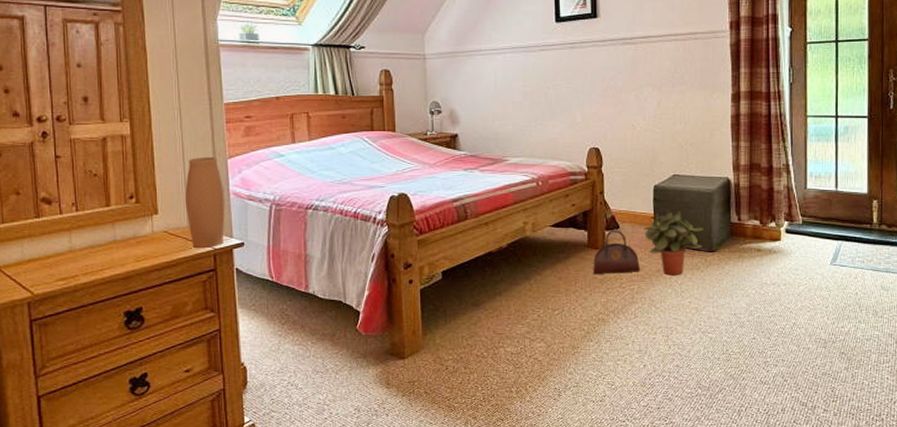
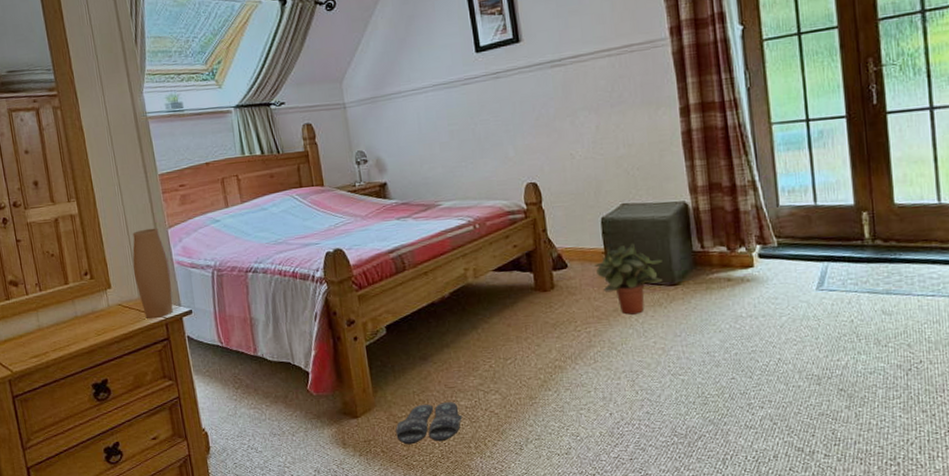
slippers: none [441,347,507,386] -> present [395,401,462,444]
handbag: present [593,229,640,274] -> none [542,268,595,318]

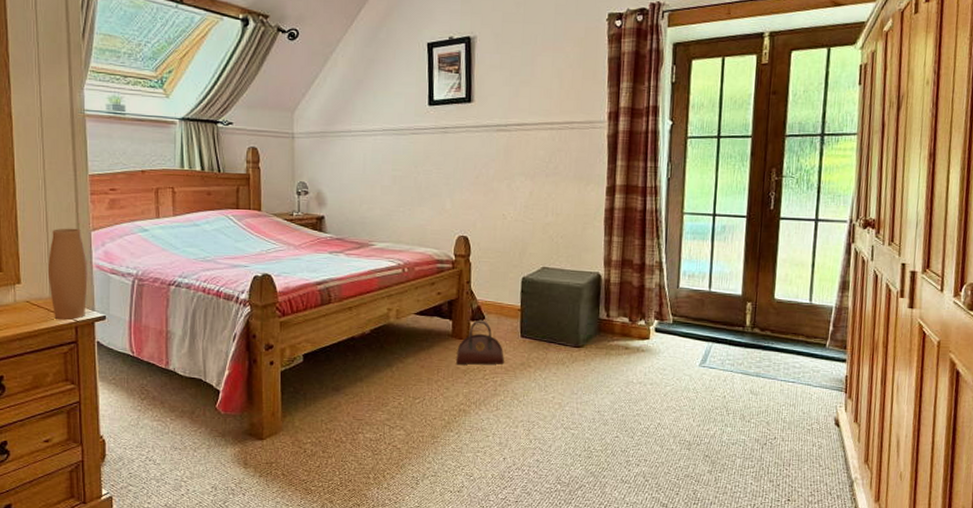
slippers: present [395,401,462,444] -> none [299,432,365,469]
handbag: none [542,268,595,318] -> present [456,319,504,365]
potted plant: present [595,243,663,315] -> none [510,304,571,370]

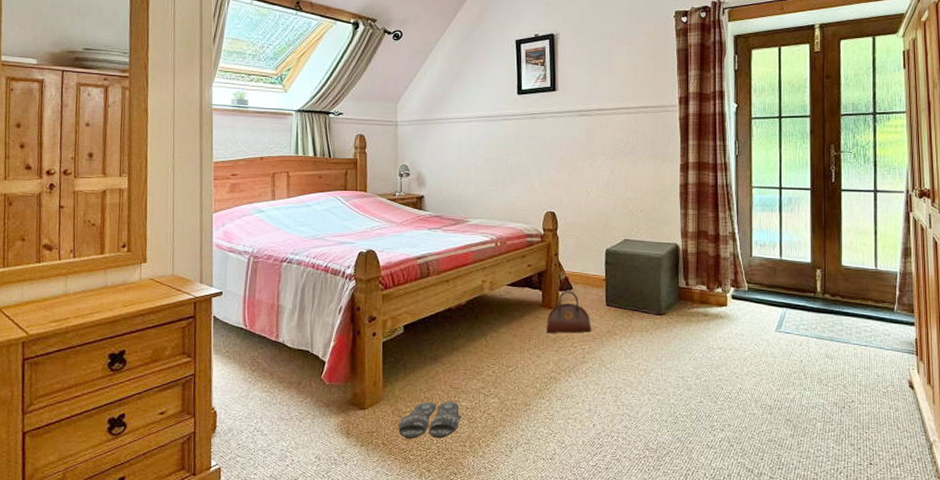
vase: present [48,228,88,321] -> none [172,210,208,297]
slippers: none [299,432,365,469] -> present [398,401,462,438]

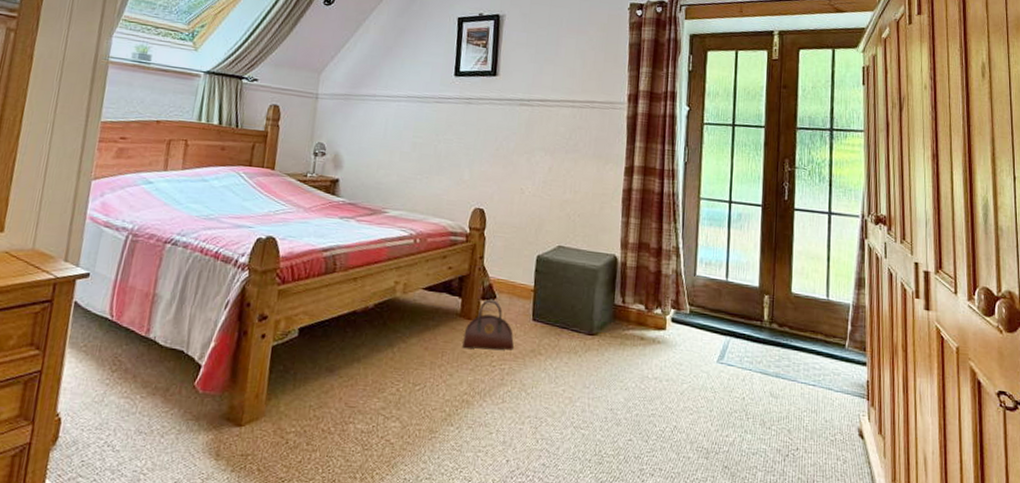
slippers: present [398,401,462,438] -> none [278,421,355,466]

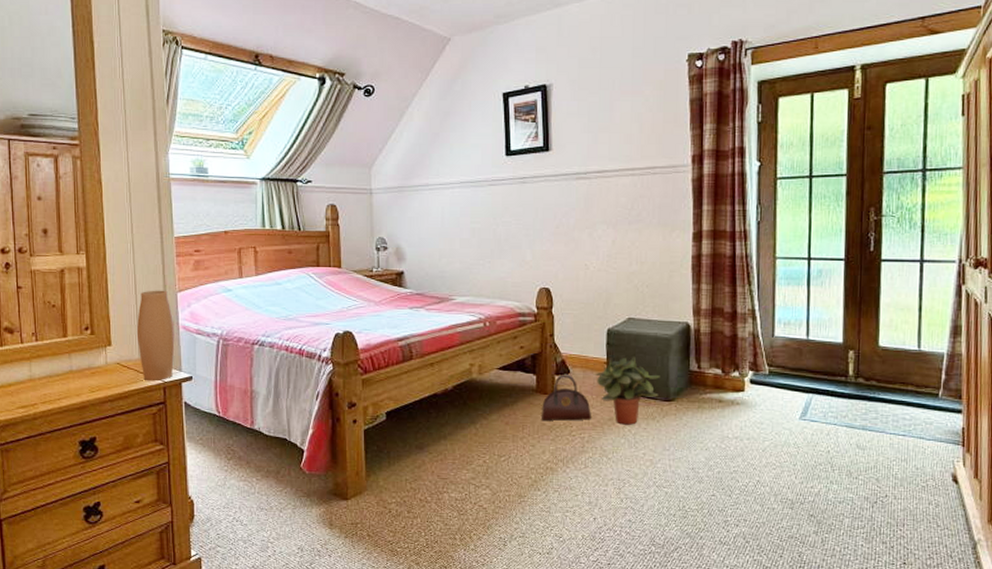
vase: none [32,175,82,276] -> present [137,290,175,382]
potted plant: none [522,286,585,358] -> present [596,357,660,425]

